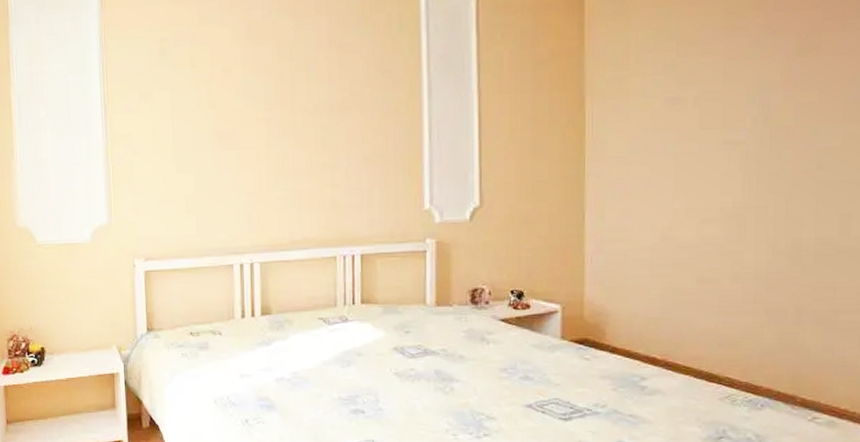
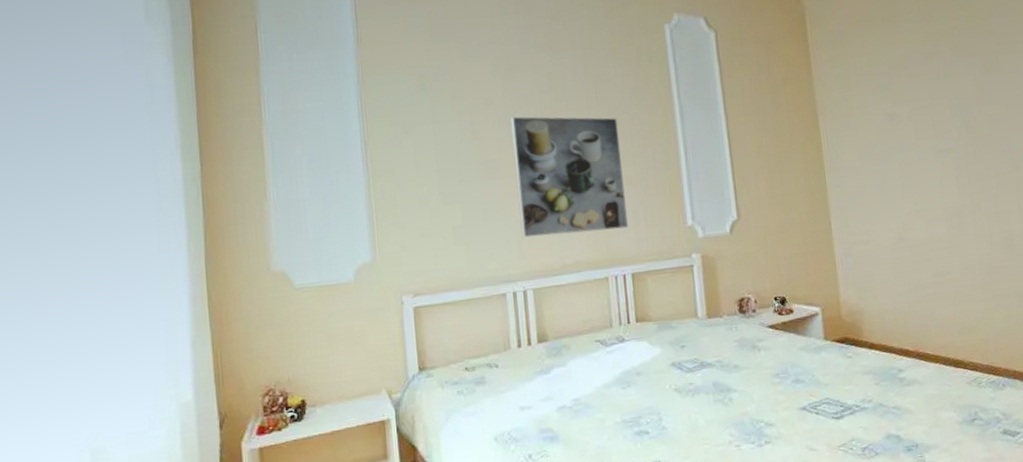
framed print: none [248,85,361,211] -> present [510,116,628,238]

